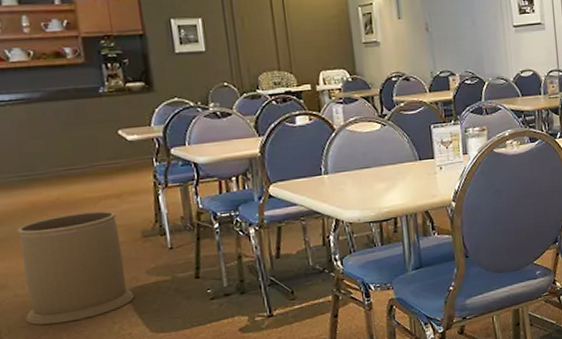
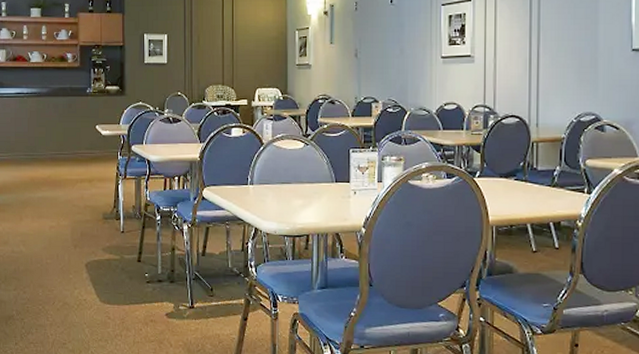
trash can: present [17,211,135,326] -> none [17,191,92,281]

